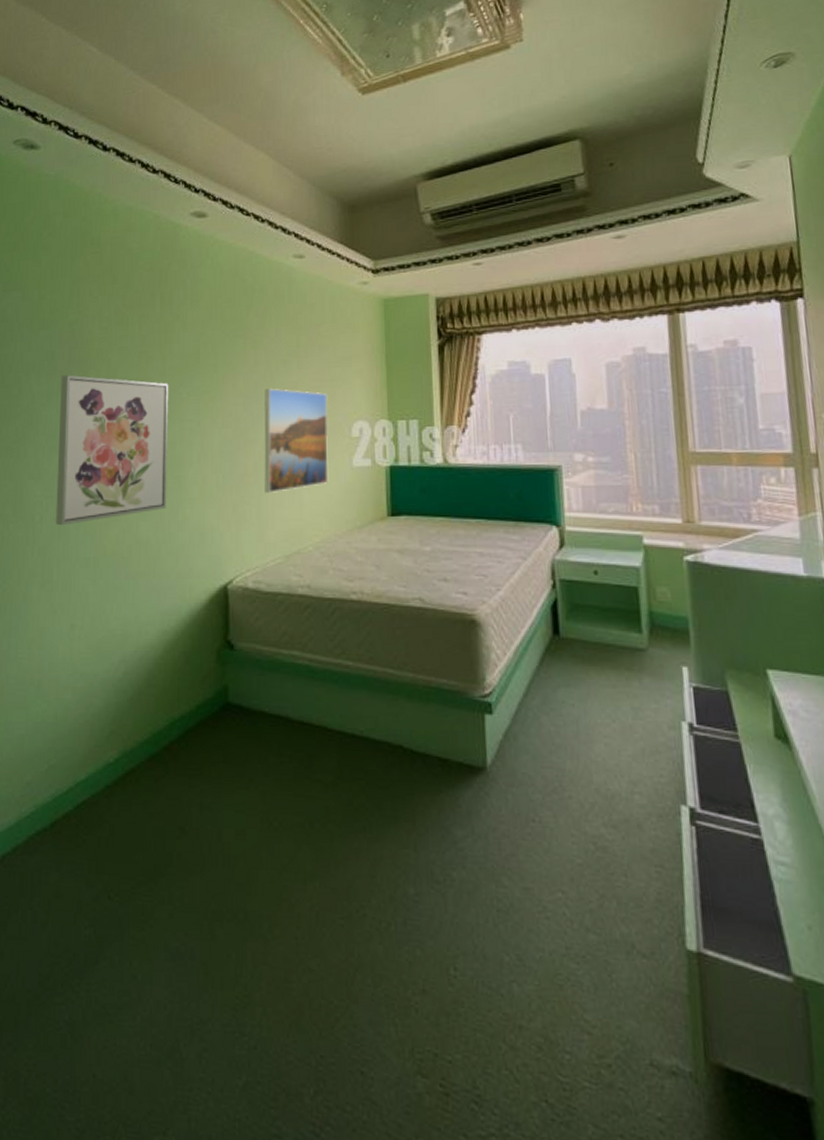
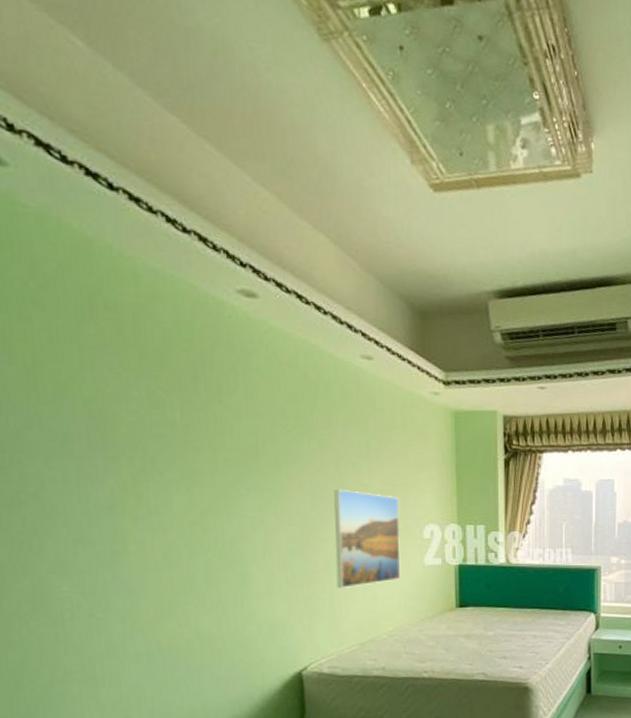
wall art: present [55,374,169,526] -> none [80,460,230,623]

